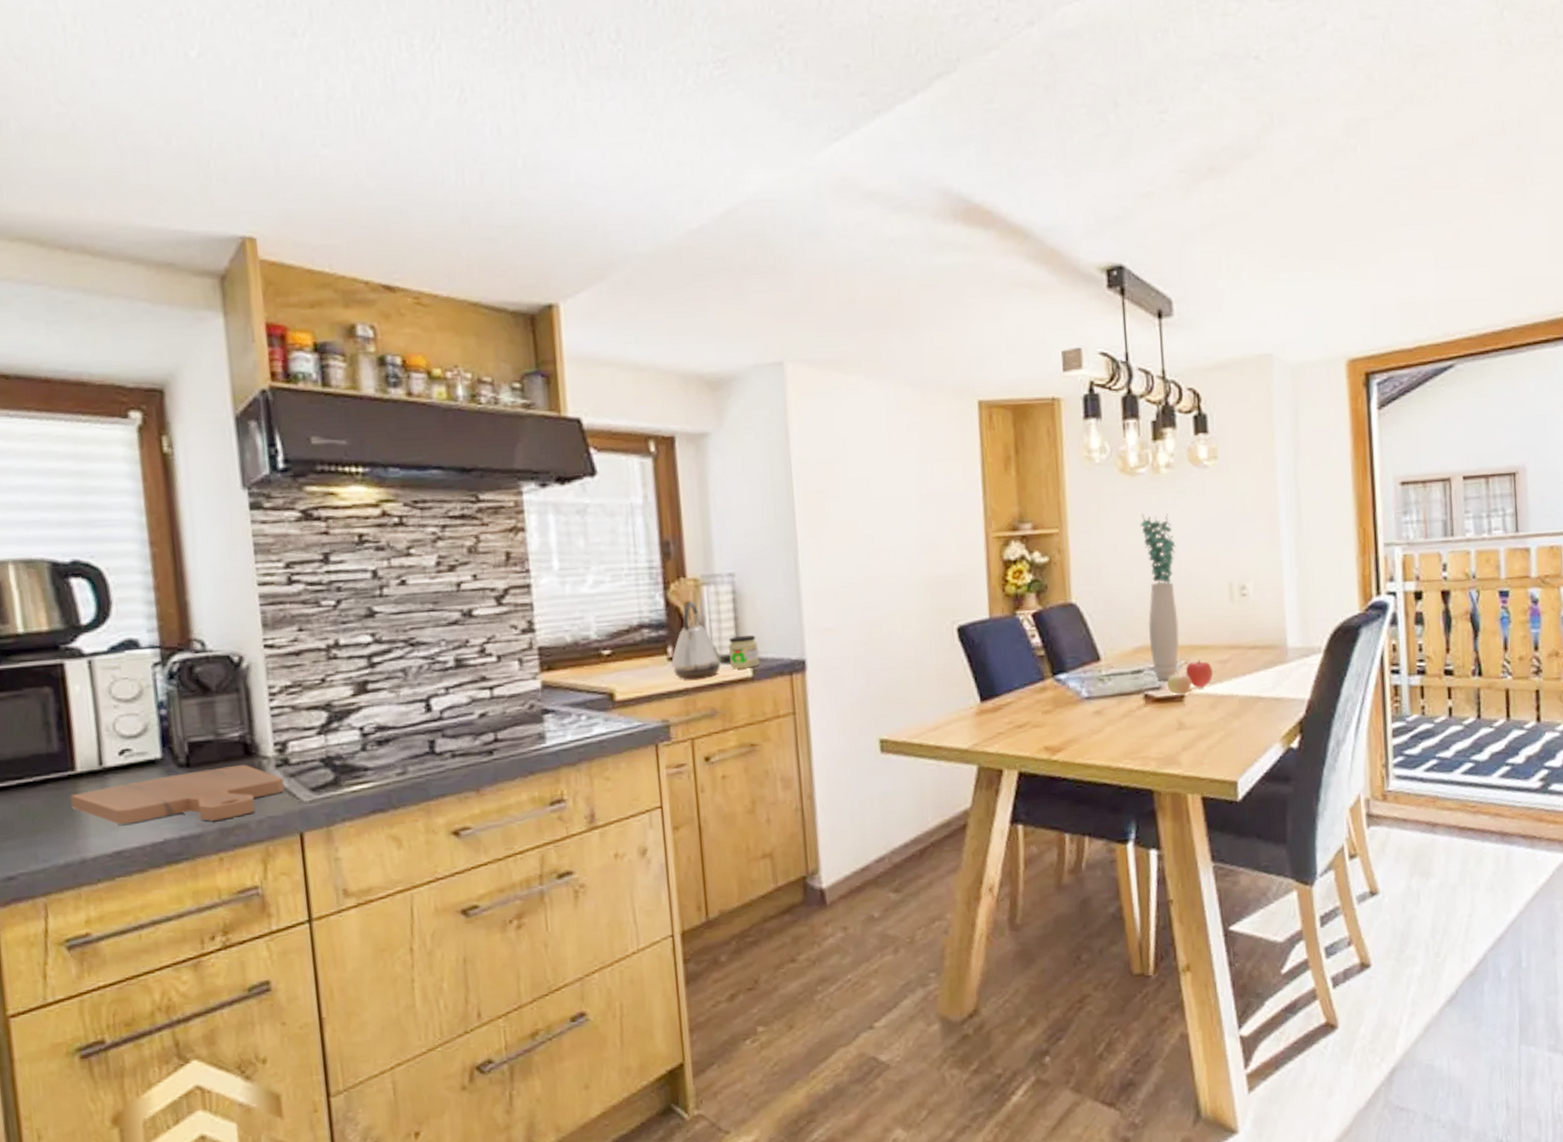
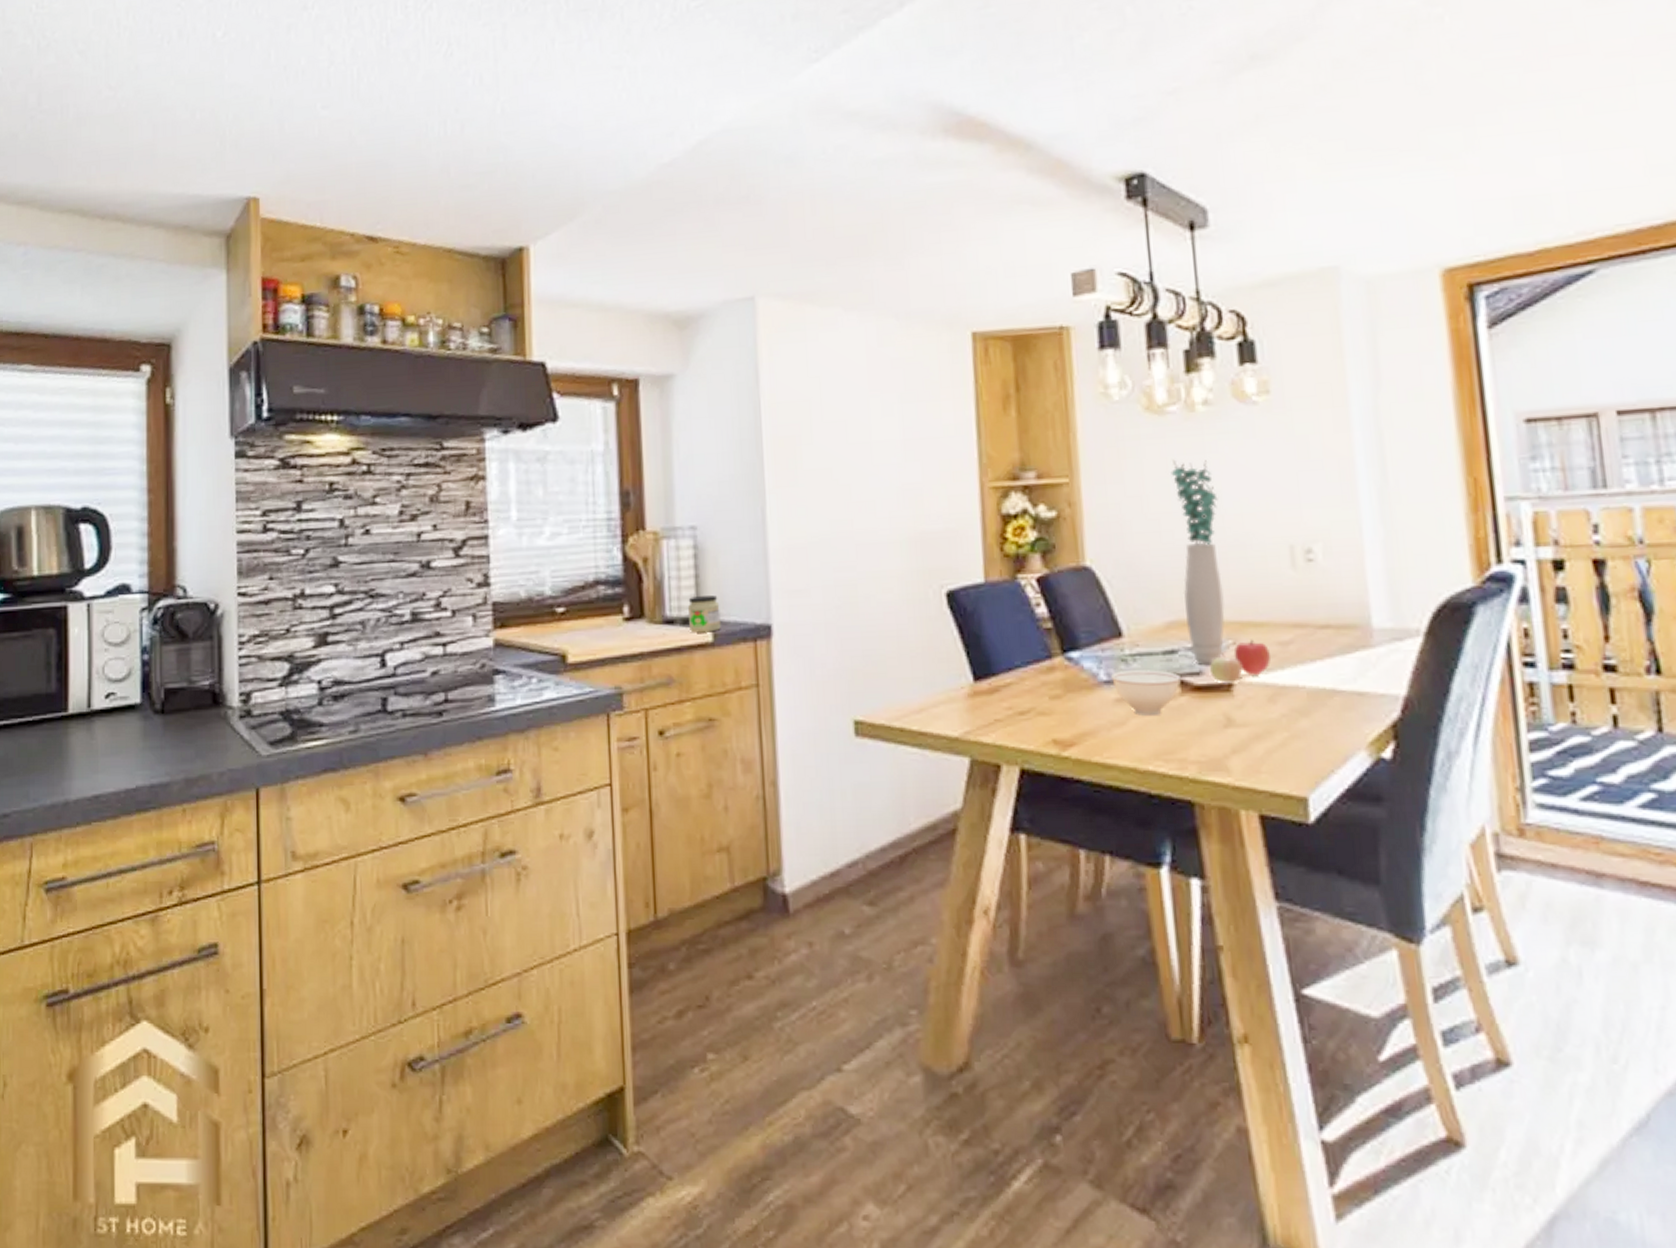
cutting board: present [70,764,285,825] -> none [61,713,246,770]
kettle: present [671,601,722,680] -> none [627,556,681,643]
bowl: none [1091,686,1145,724] -> present [1111,670,1181,716]

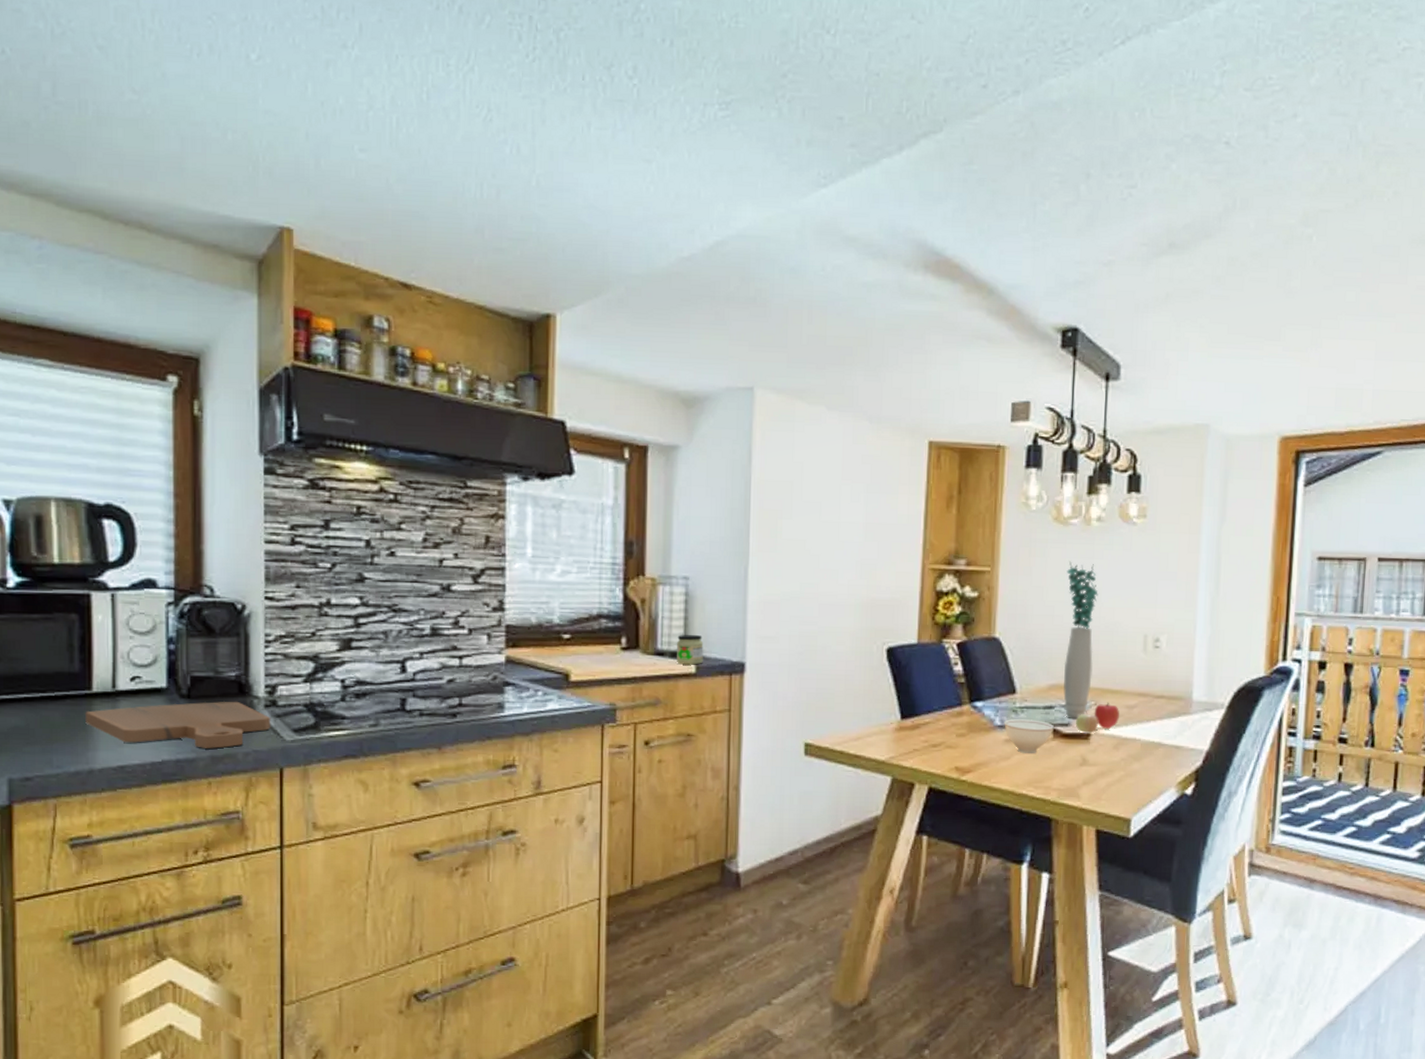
cutting board: none [61,713,246,770] -> present [85,701,271,749]

